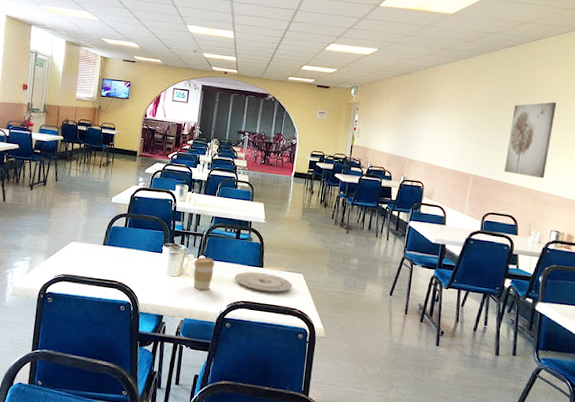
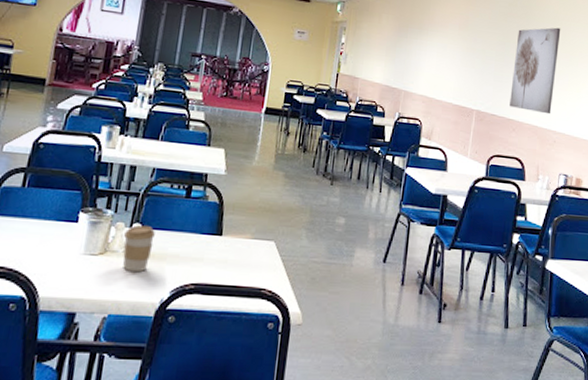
plate: present [234,271,293,294] -> none [182,242,261,270]

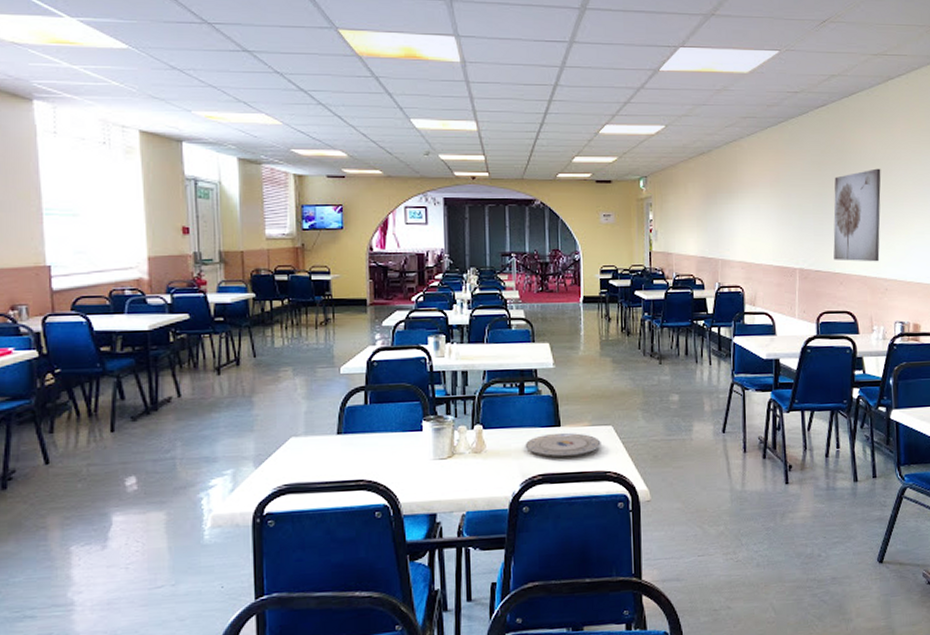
coffee cup: present [123,225,155,273] -> none [468,426,497,471]
plate: none [182,242,261,270] -> present [525,432,601,459]

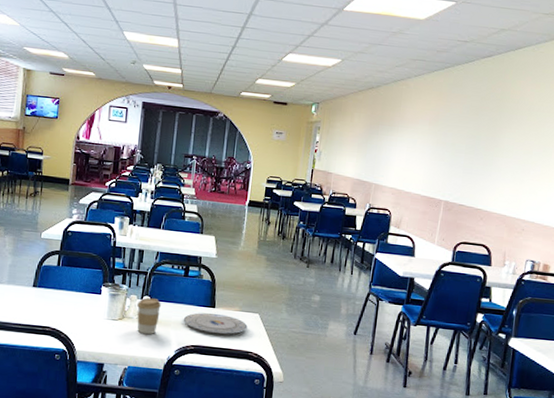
coffee cup: none [468,426,497,471] -> present [137,298,161,335]
wall art: present [833,168,881,262] -> none [478,119,535,204]

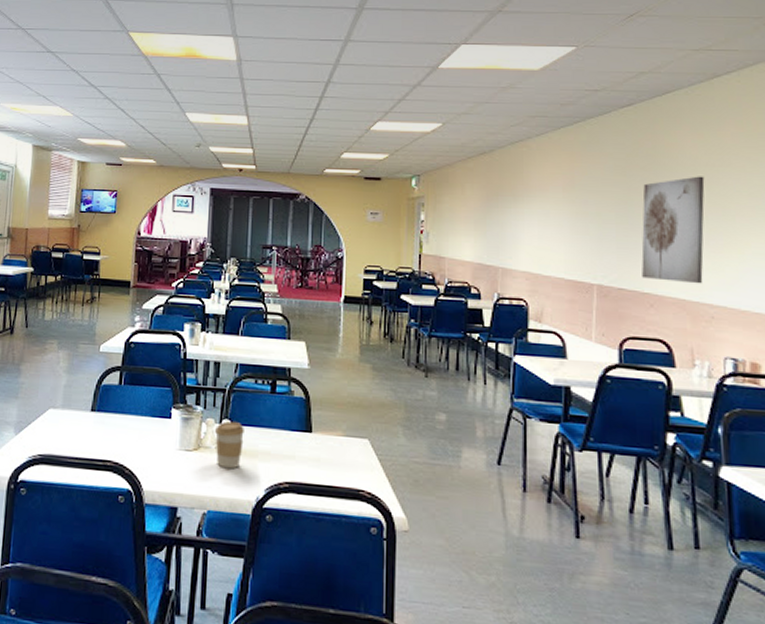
plate: present [183,312,248,336] -> none [272,439,355,469]
wall art: none [478,119,535,204] -> present [641,176,705,284]

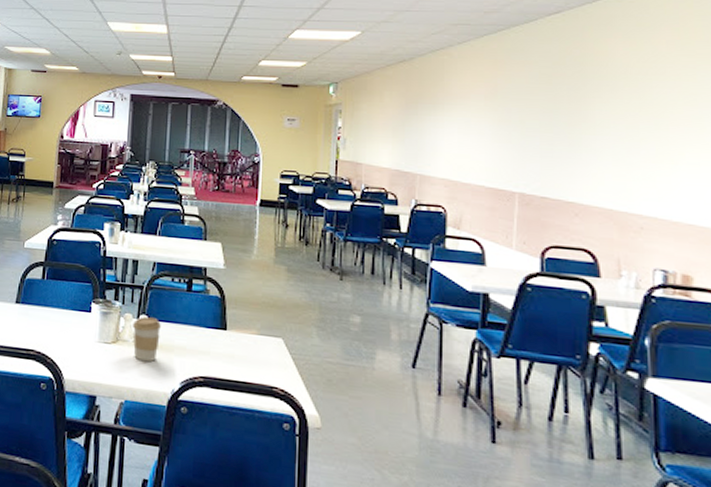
wall art: present [641,176,705,284] -> none [566,84,637,194]

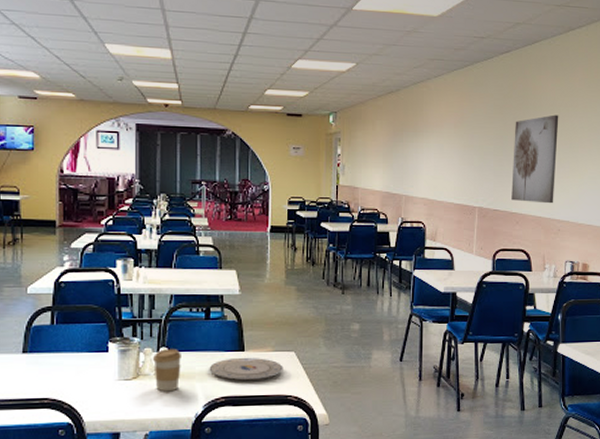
plate: none [188,336,269,366] -> present [209,357,283,382]
wall art: none [566,84,637,194] -> present [511,114,559,204]

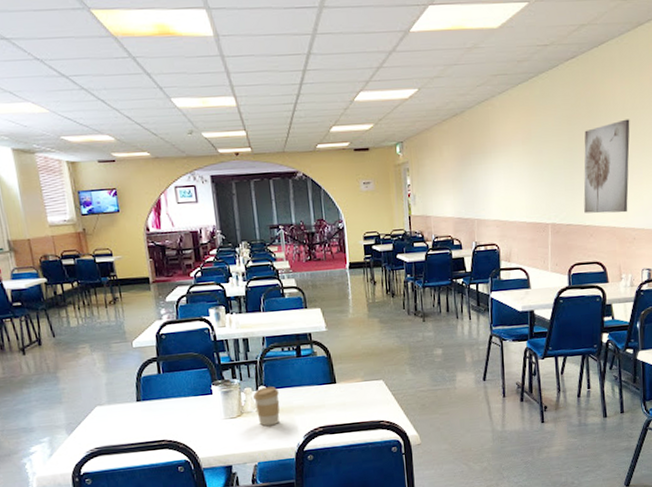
plate: present [209,357,283,382] -> none [305,388,374,412]

